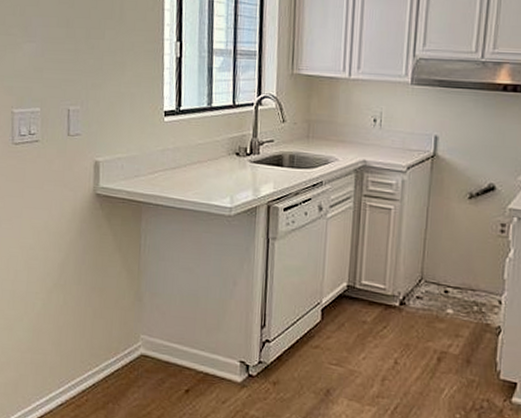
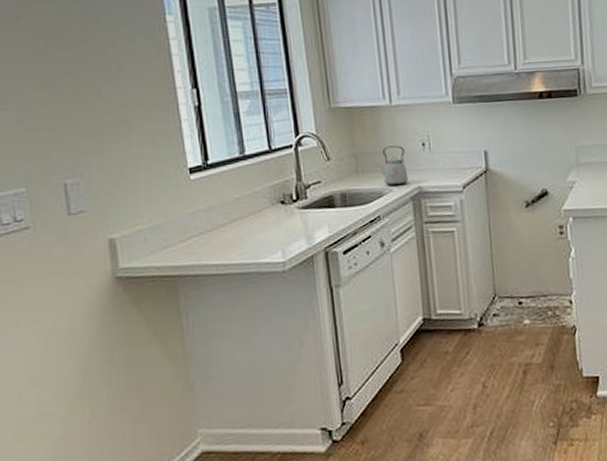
kettle: none [326,117,356,157] -> present [376,145,409,186]

